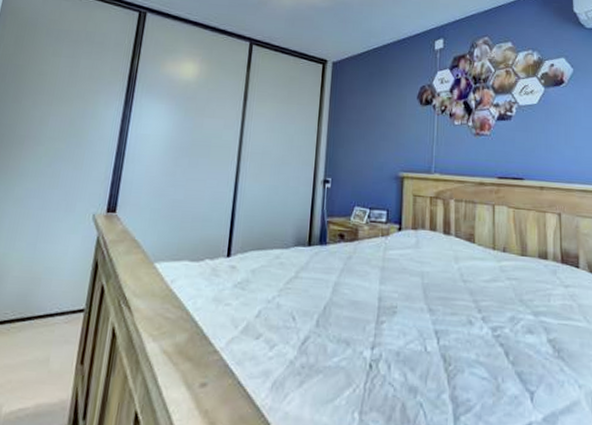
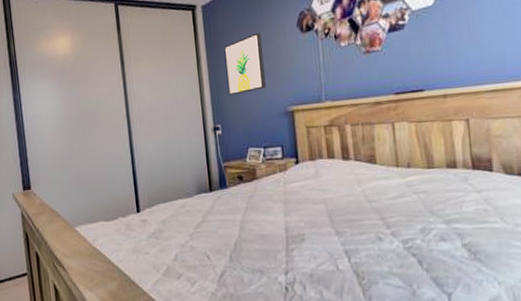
wall art: none [344,96,383,152] -> present [224,32,266,96]

